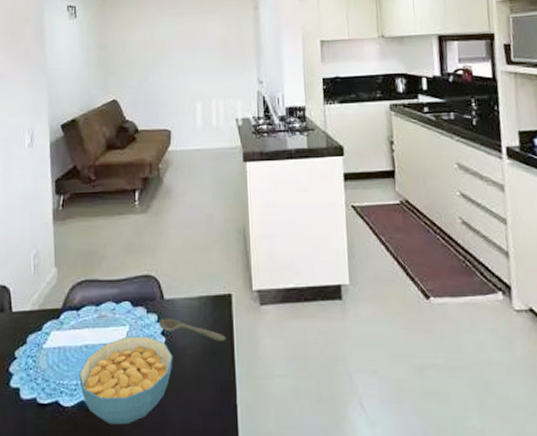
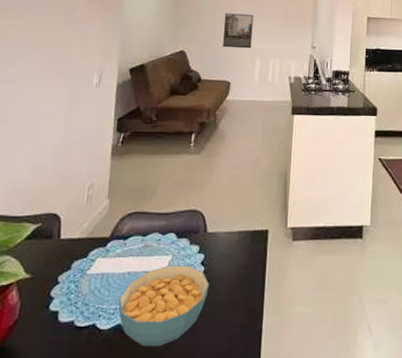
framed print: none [156,51,189,92] -> present [223,13,254,49]
spoon: present [159,318,226,342] -> none [199,249,259,273]

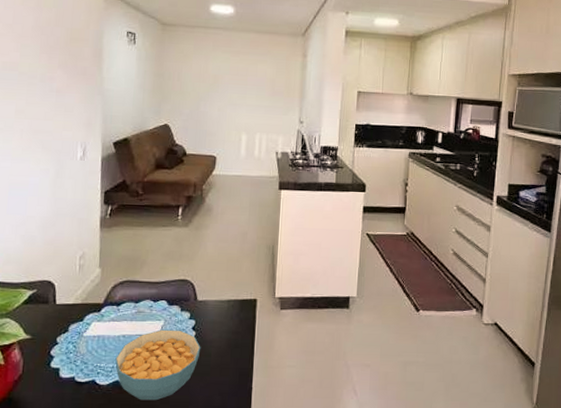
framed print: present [223,13,254,49] -> none [207,86,239,123]

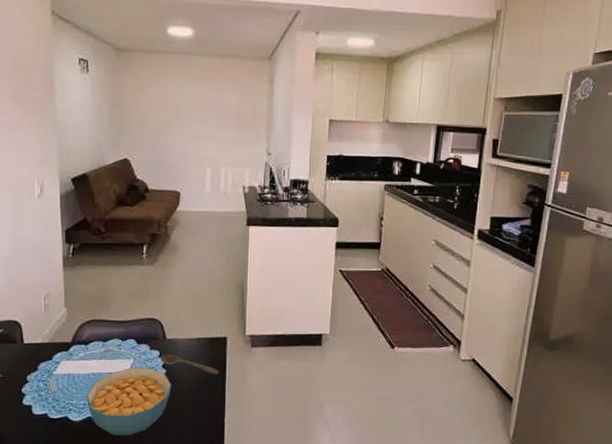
spoon: none [191,316,248,338] -> present [160,354,219,375]

